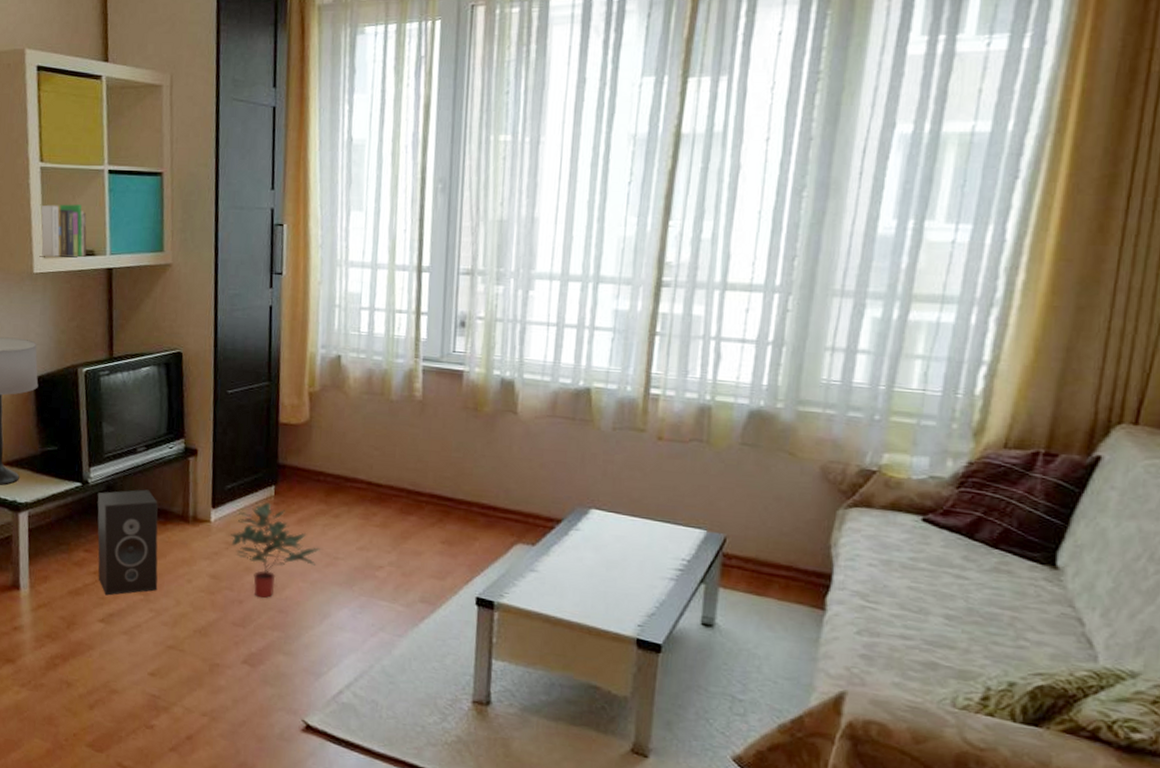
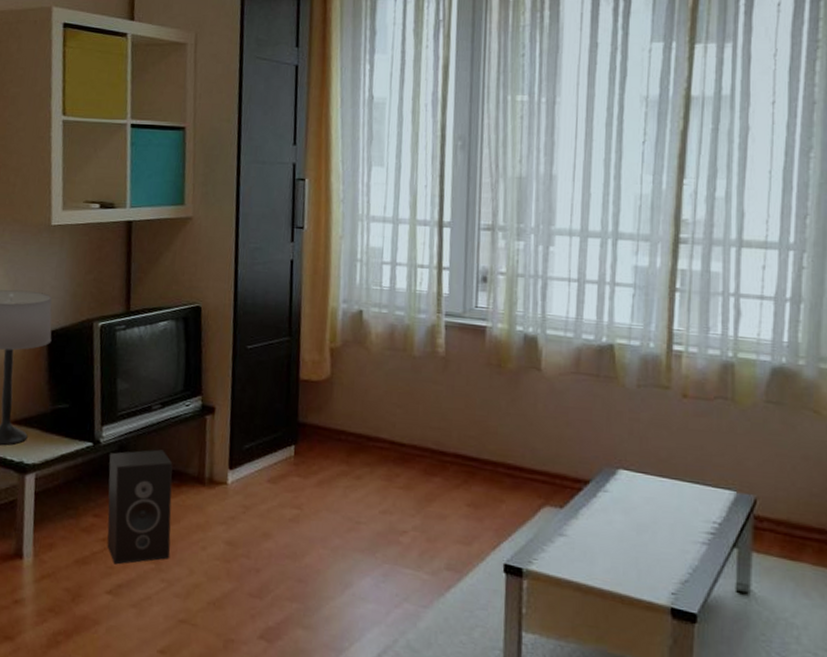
books: present [40,204,87,258] -> none [59,156,108,210]
potted plant: present [229,503,323,598] -> none [247,463,345,566]

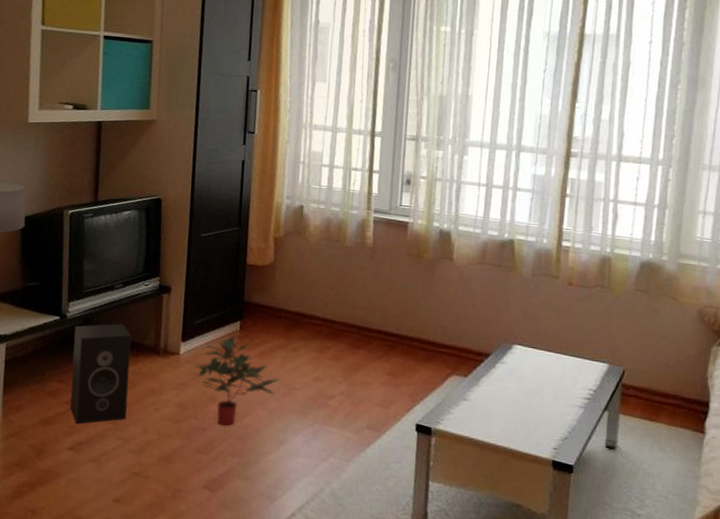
potted plant: none [247,463,345,566] -> present [197,337,282,426]

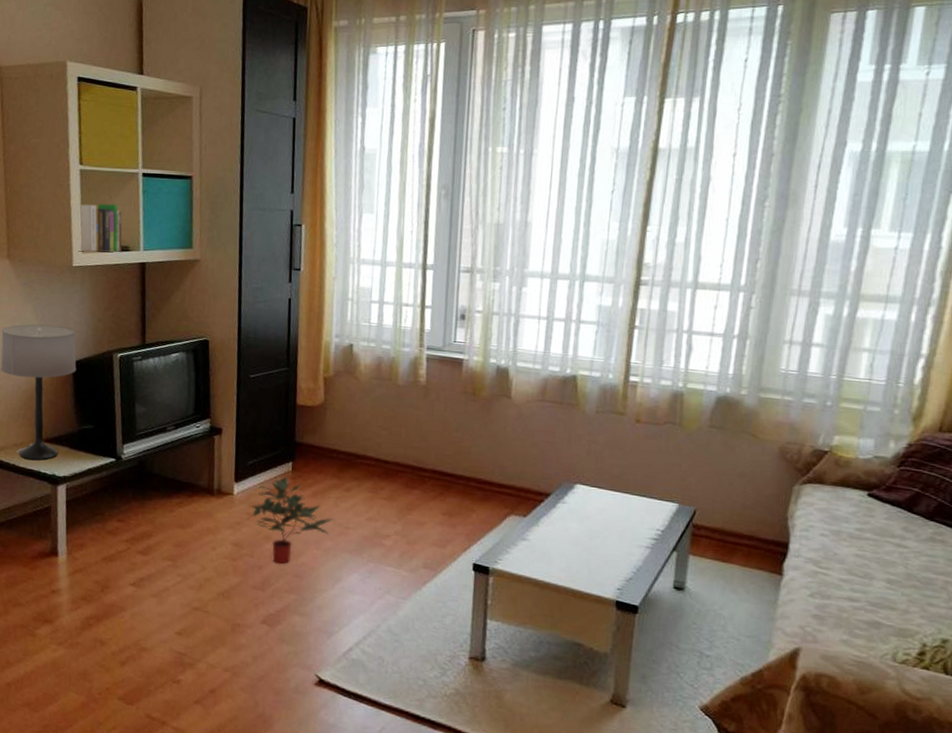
books: none [36,62,81,110] -> present [79,203,122,253]
speaker: present [70,323,132,424] -> none [130,464,186,562]

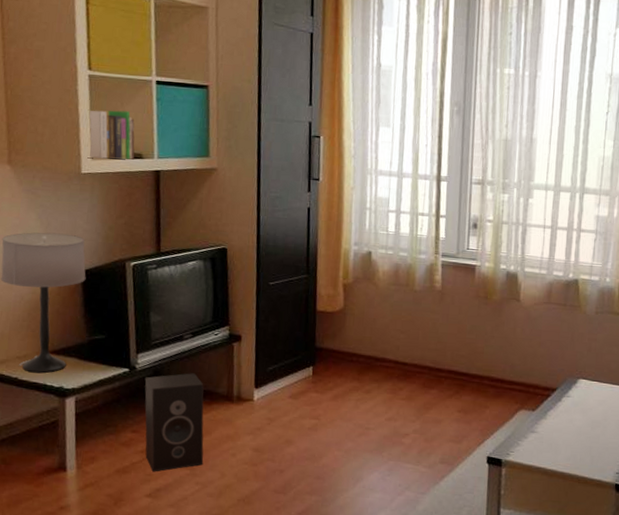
speaker: none [130,464,186,562] -> present [144,373,204,472]
potted plant: present [250,477,336,564] -> none [271,382,356,467]

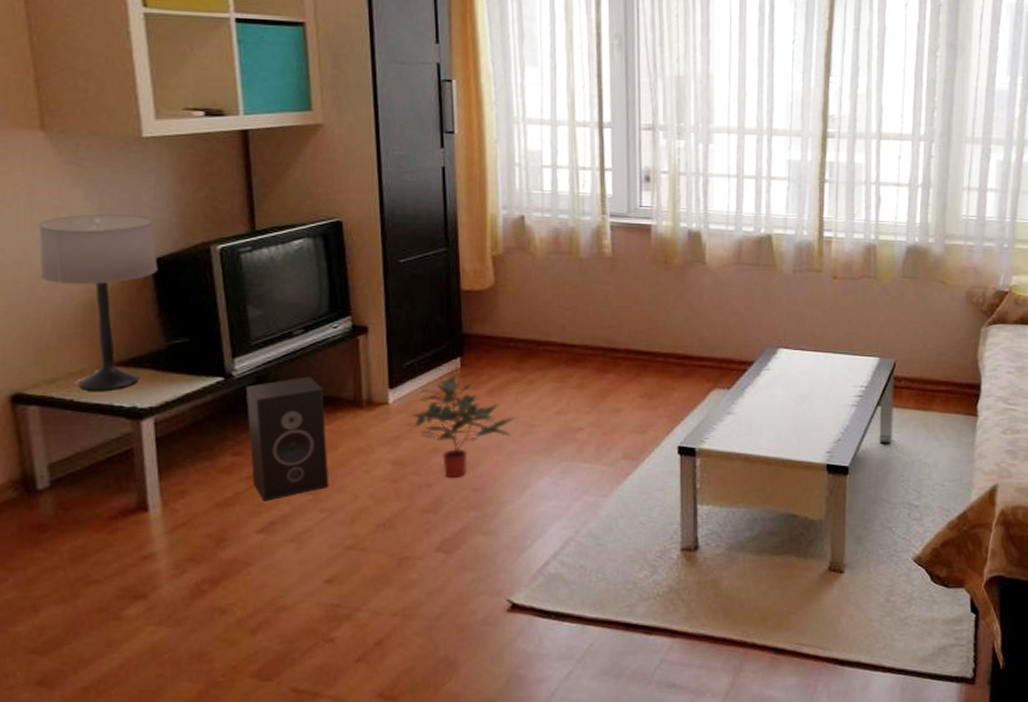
books: present [88,109,135,160] -> none [146,56,214,118]
potted plant: none [271,382,356,467] -> present [412,376,518,478]

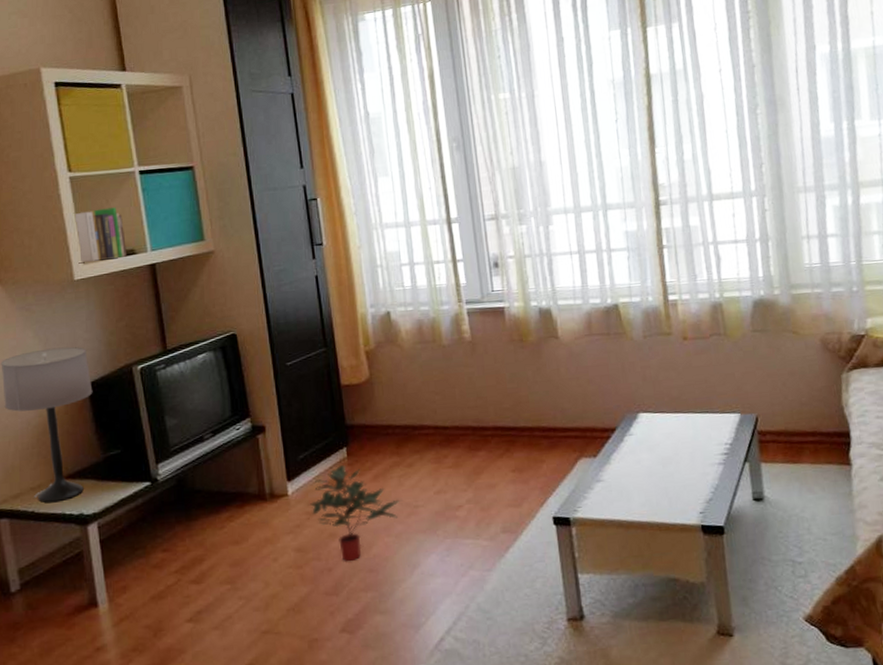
books: none [146,56,214,118] -> present [73,207,128,262]
speaker: present [245,376,329,502] -> none [168,475,244,593]

